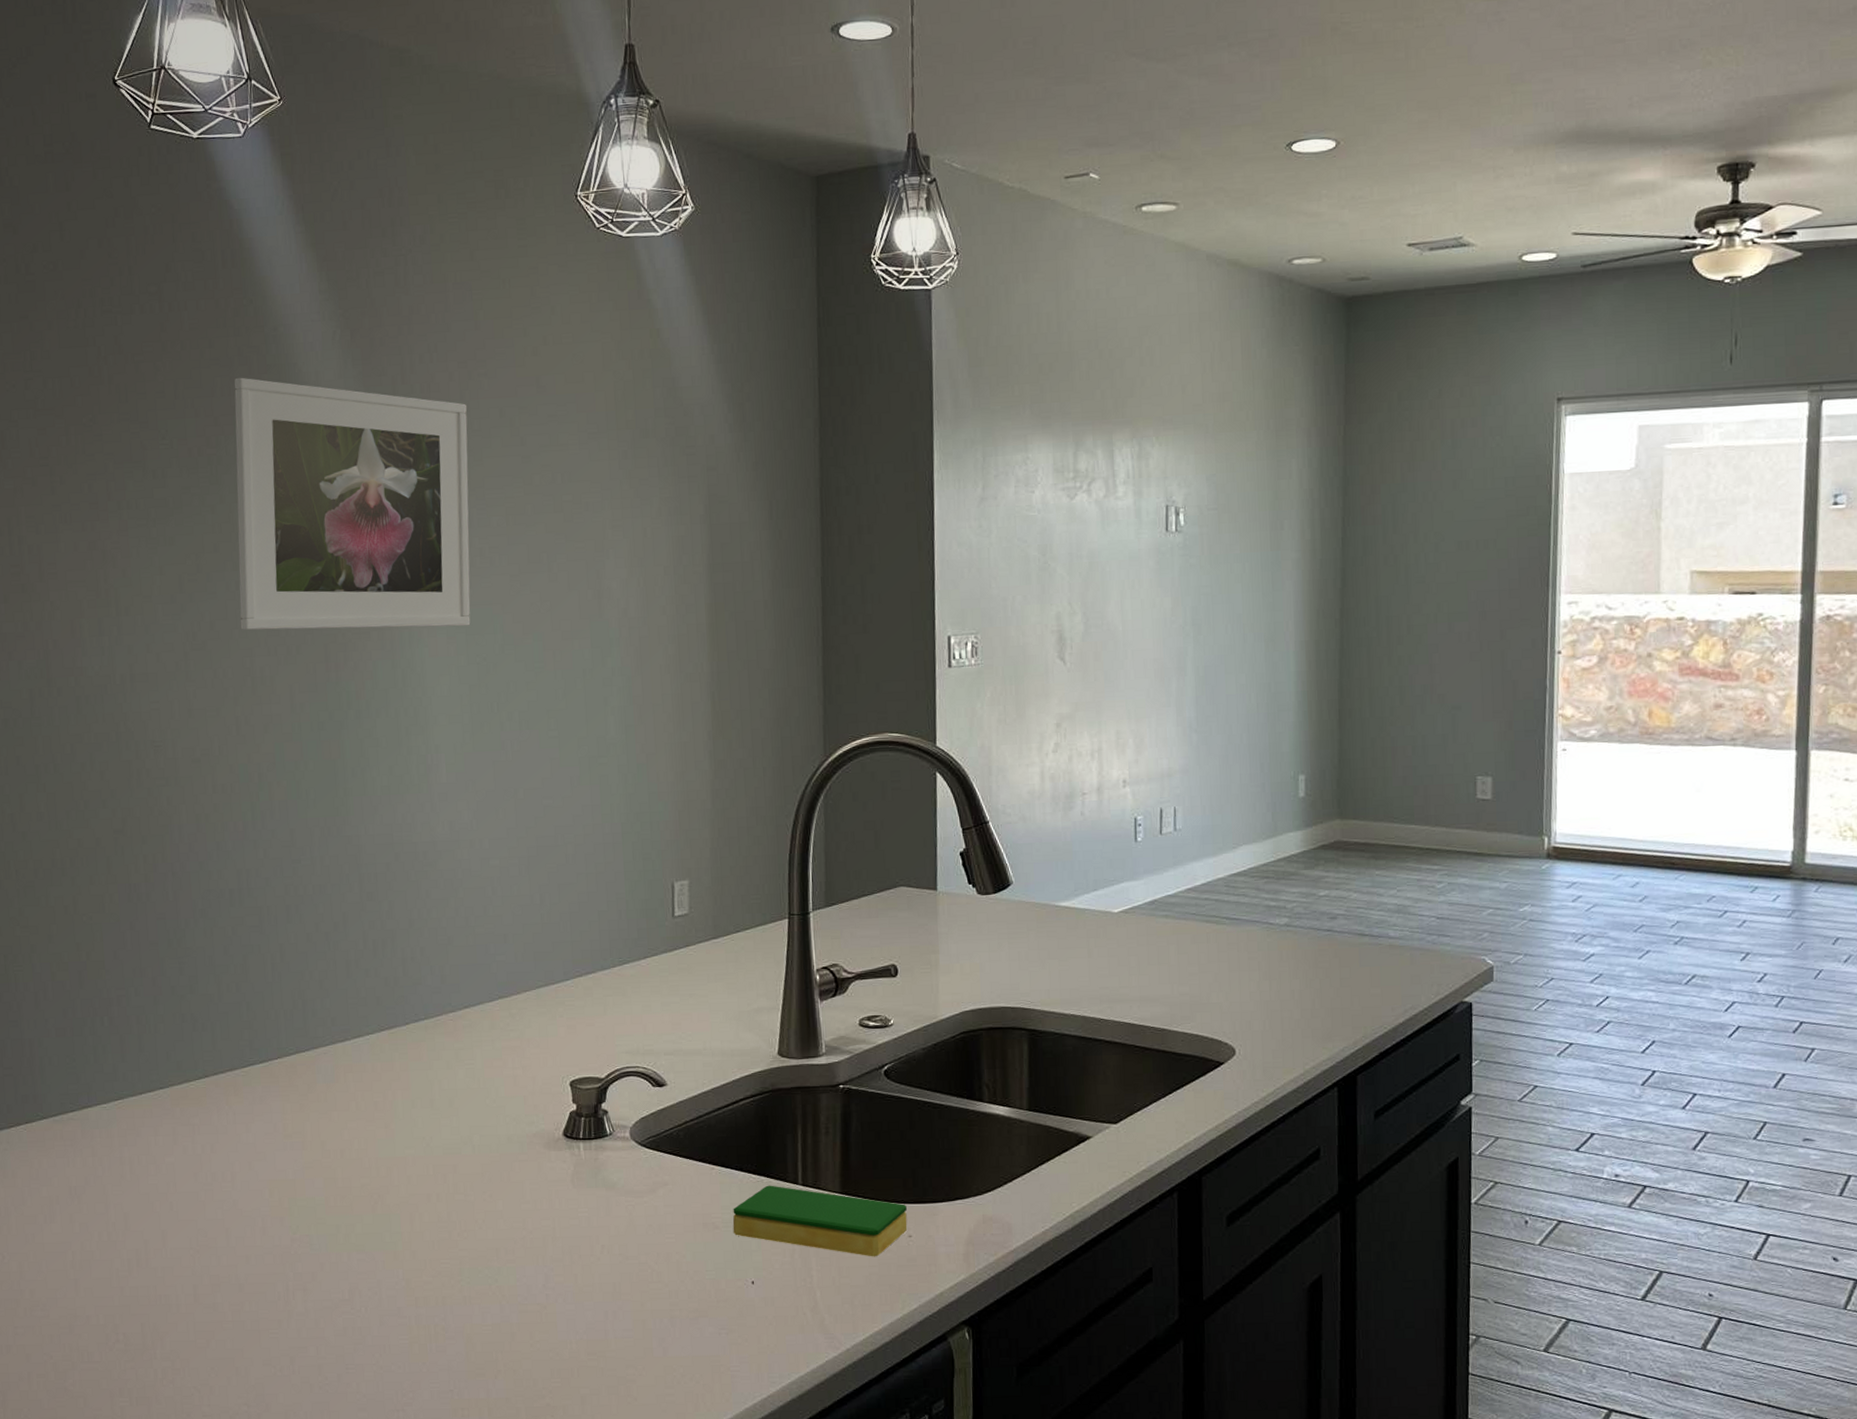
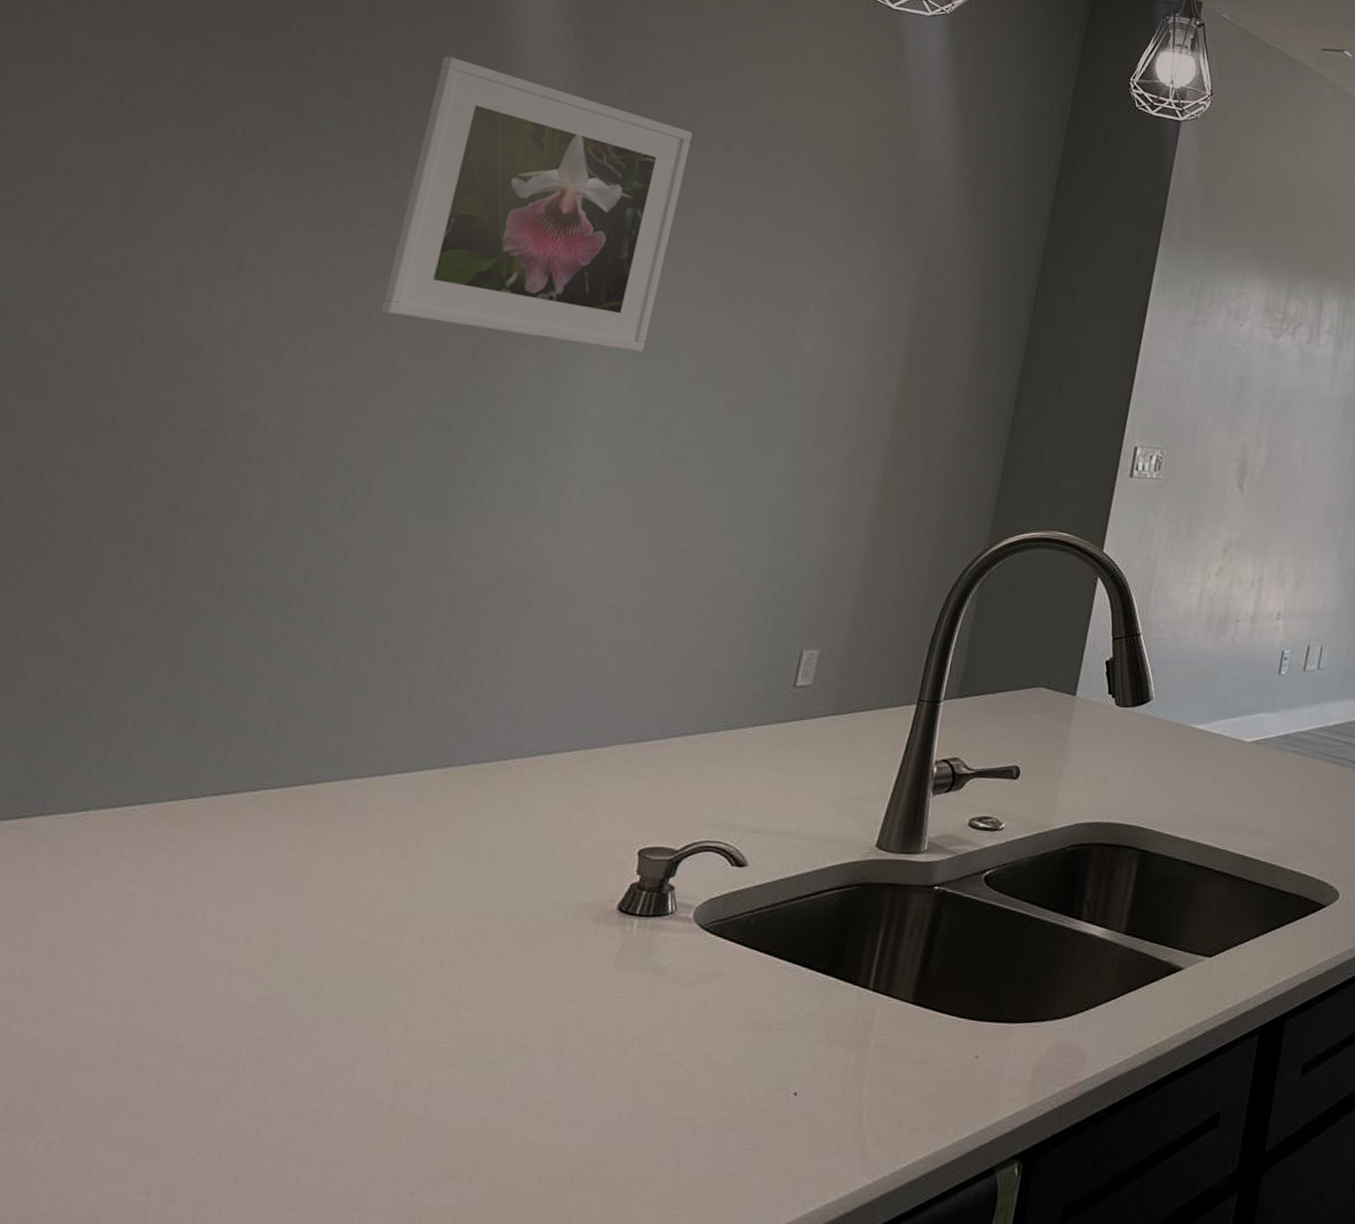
dish sponge: present [733,1185,908,1257] -> none [785,987,980,1077]

